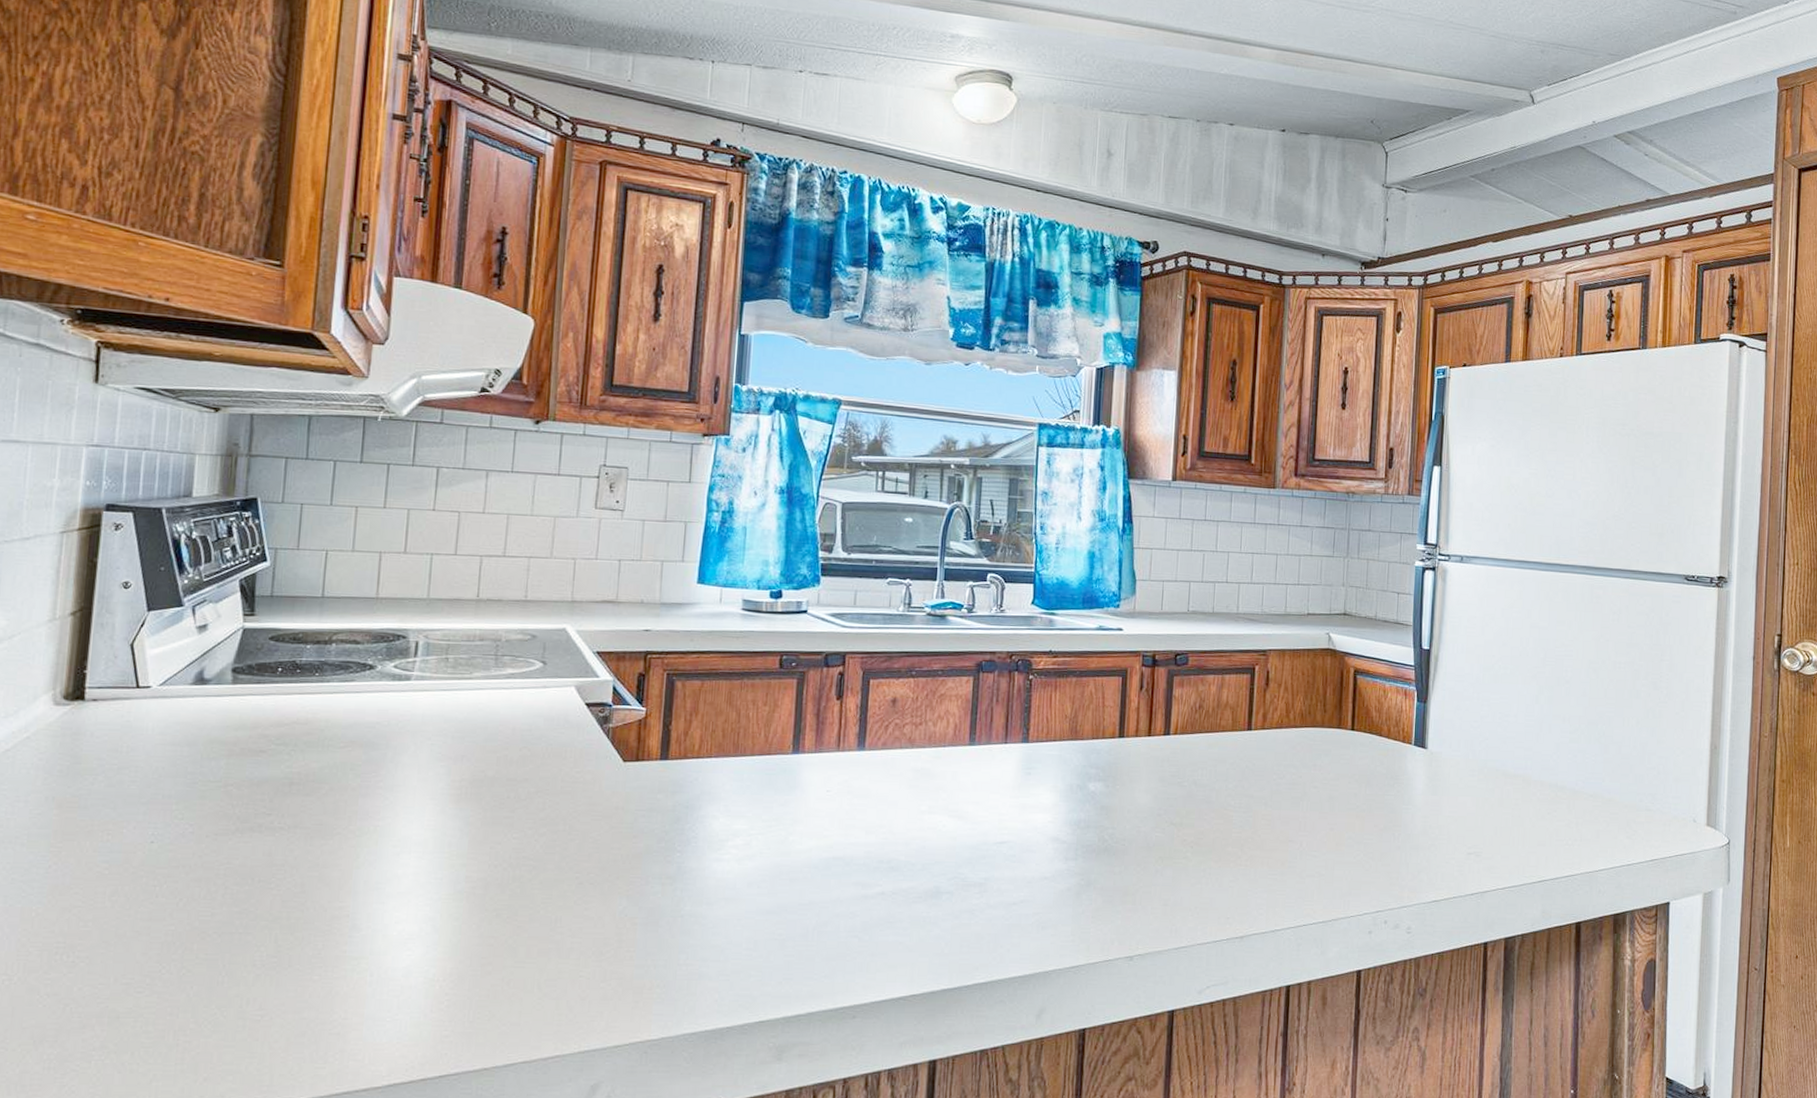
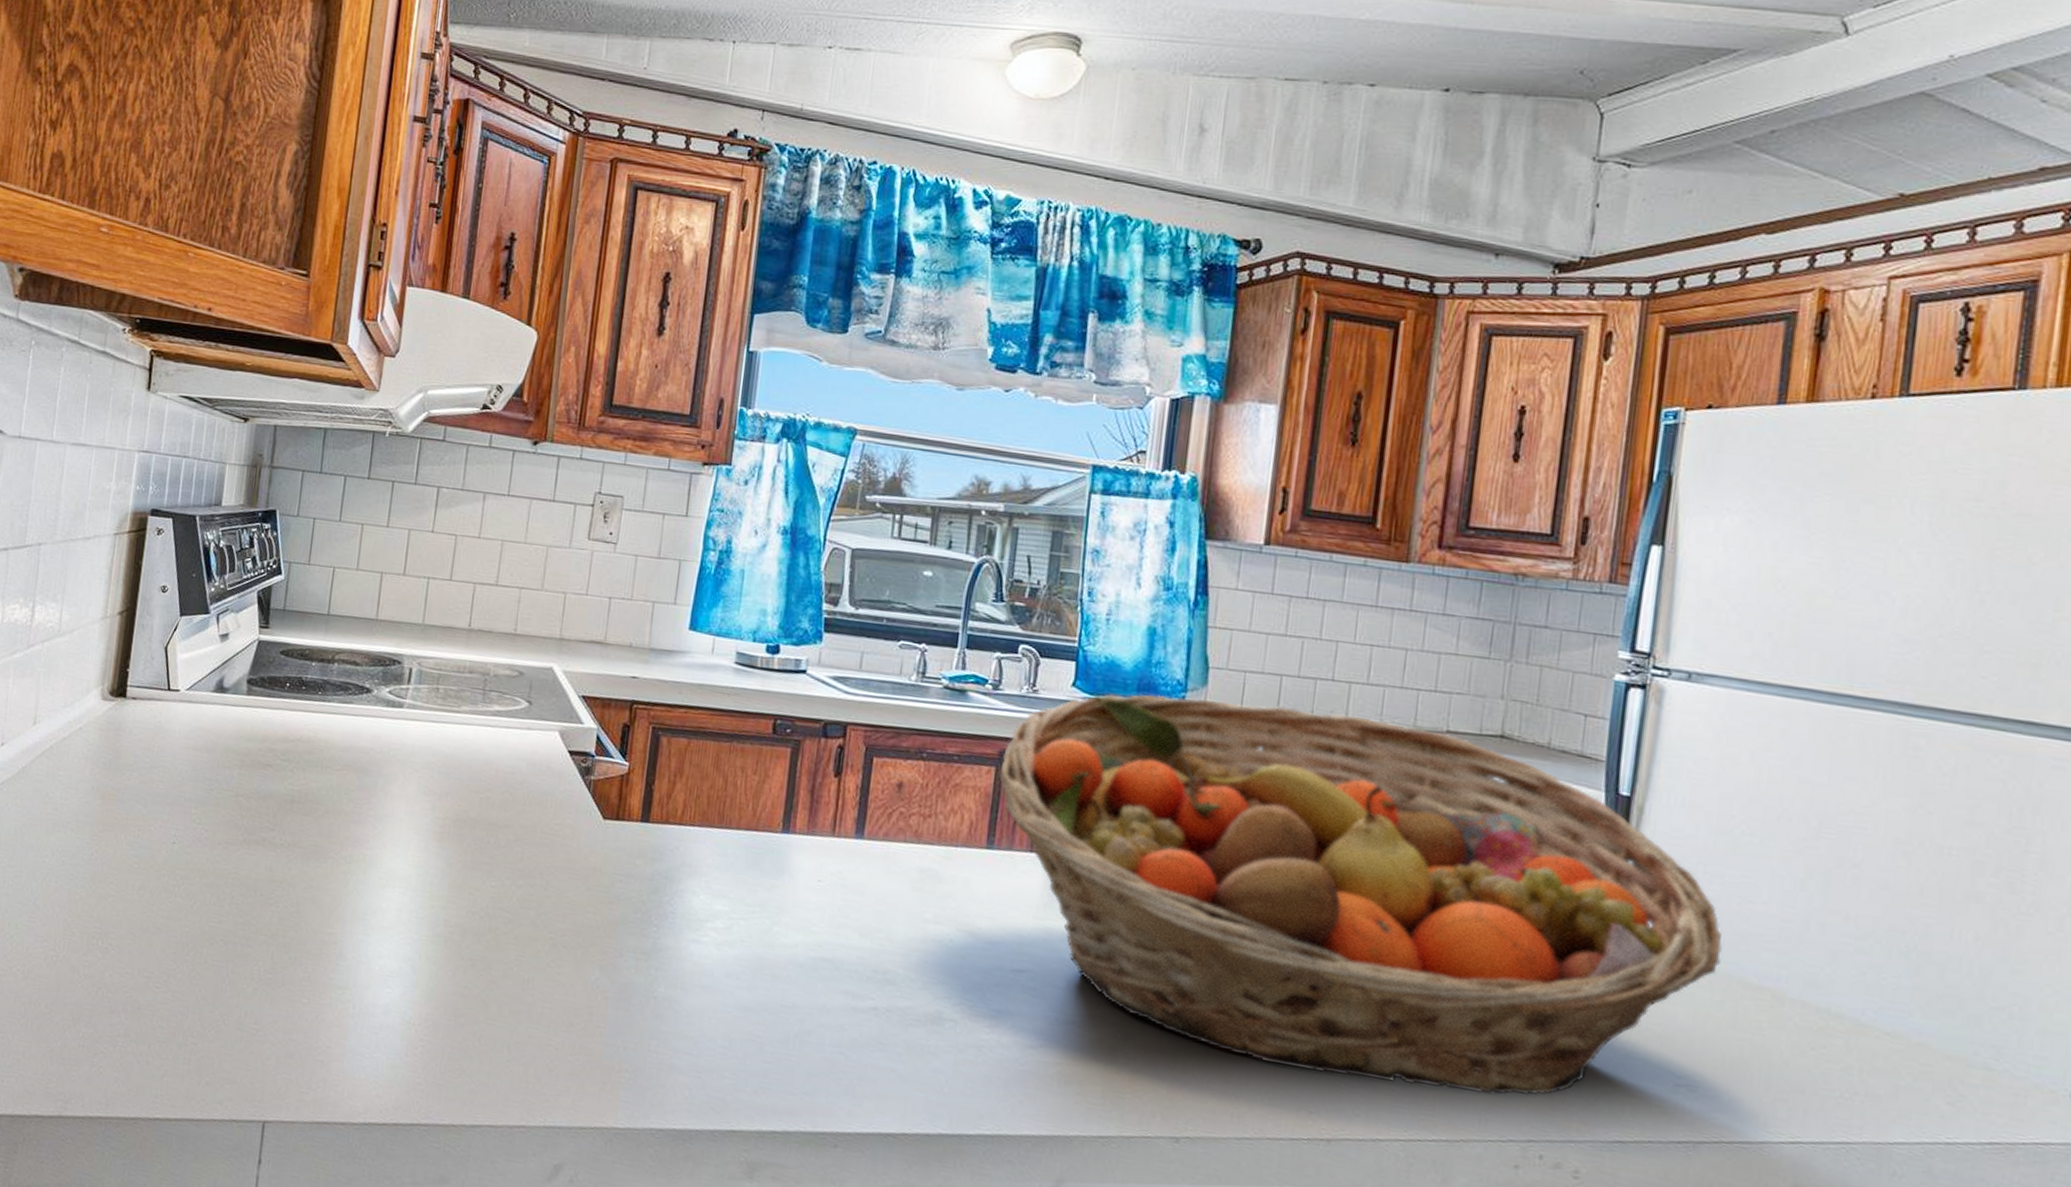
fruit basket: none [977,605,1491,886] -> present [999,694,1722,1096]

